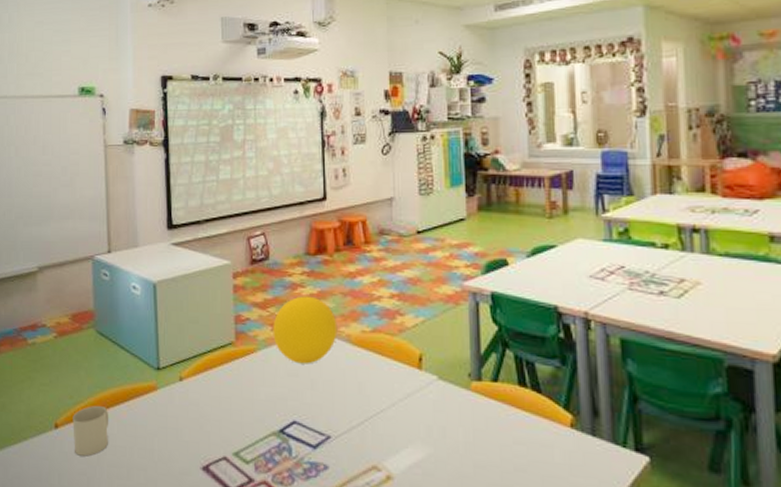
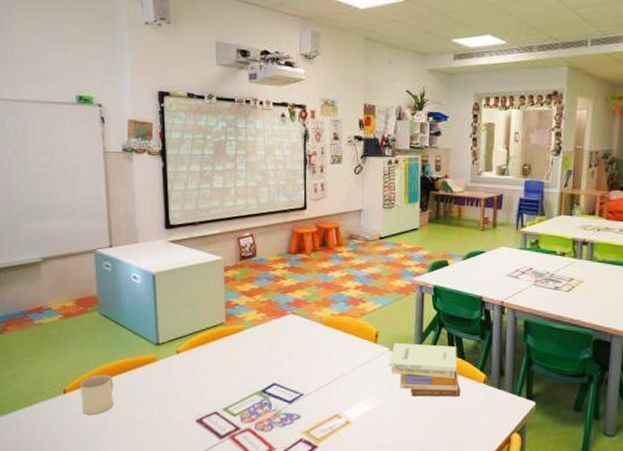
ball: present [273,296,338,364] -> none [258,286,312,340]
books: none [439,368,538,446] -> present [389,342,460,397]

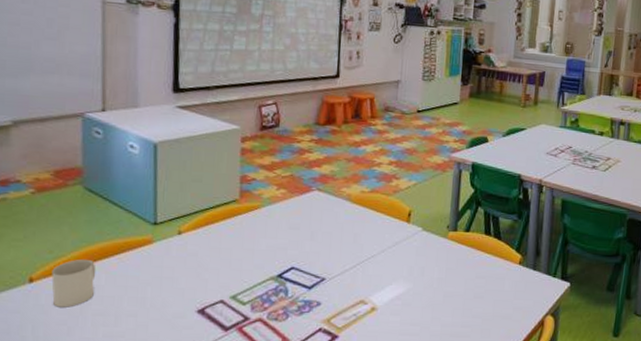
books: present [389,342,460,397] -> none [421,221,495,279]

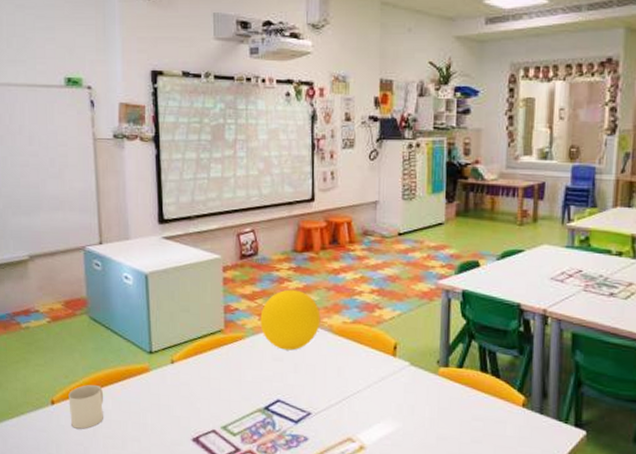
ball: none [277,160,340,219] -> present [260,289,321,351]

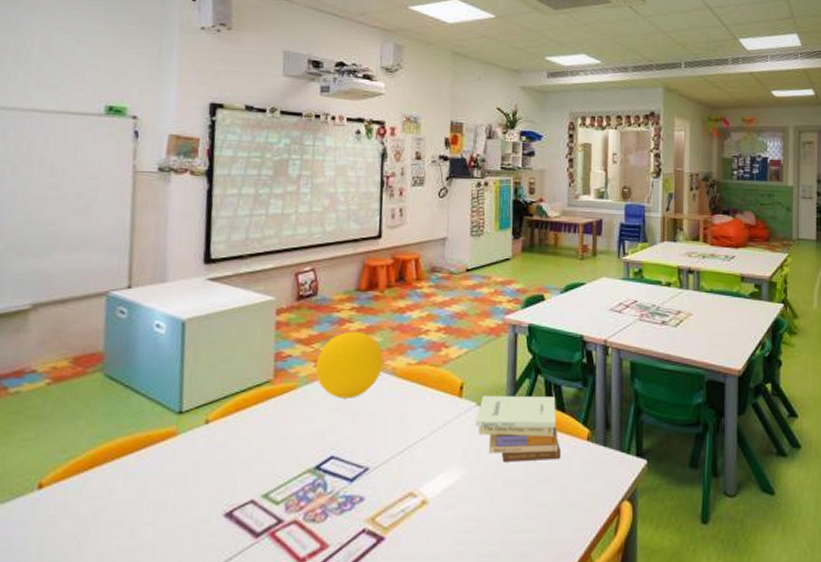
cup: present [68,384,104,429] -> none [62,458,113,517]
books: none [410,355,494,422] -> present [476,395,560,462]

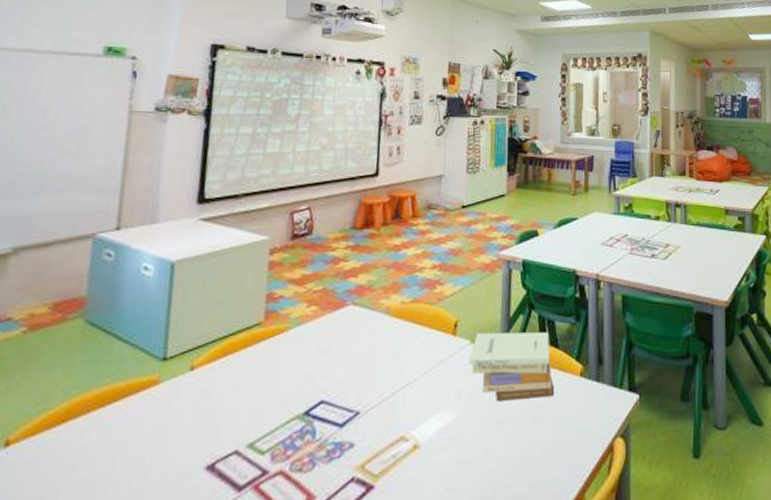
ball: present [315,331,384,399] -> none [307,270,378,340]

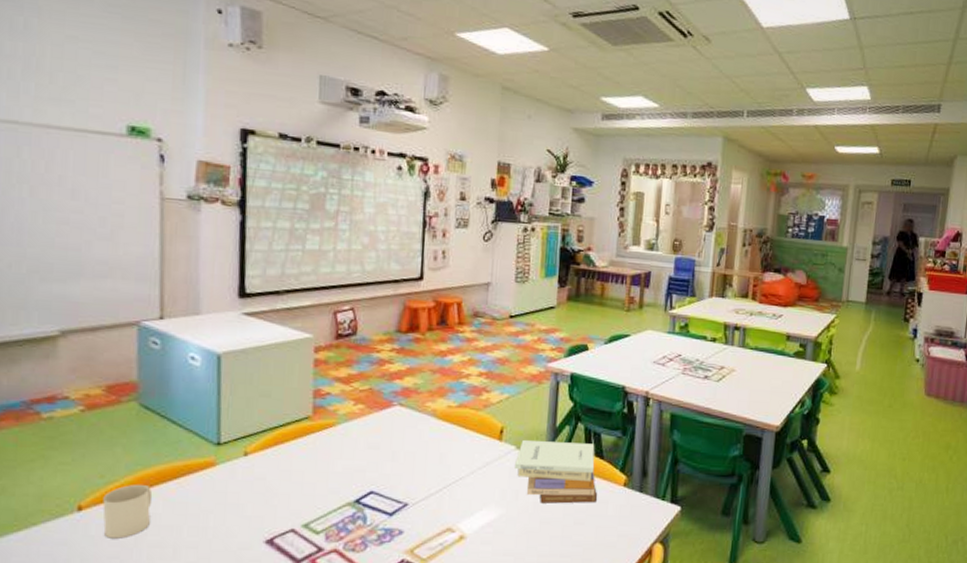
cup: none [30,410,89,477] -> present [102,484,153,539]

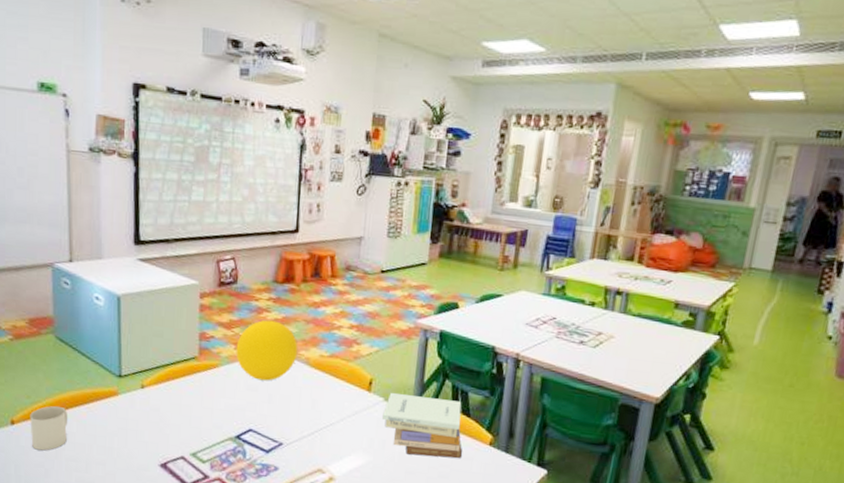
ball: none [355,372,424,437] -> present [236,320,298,381]

